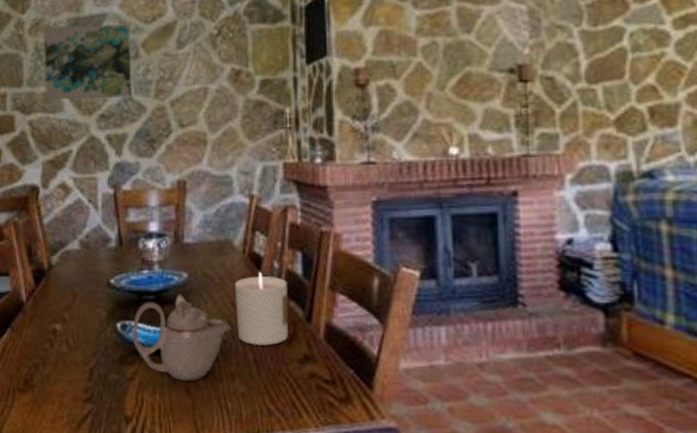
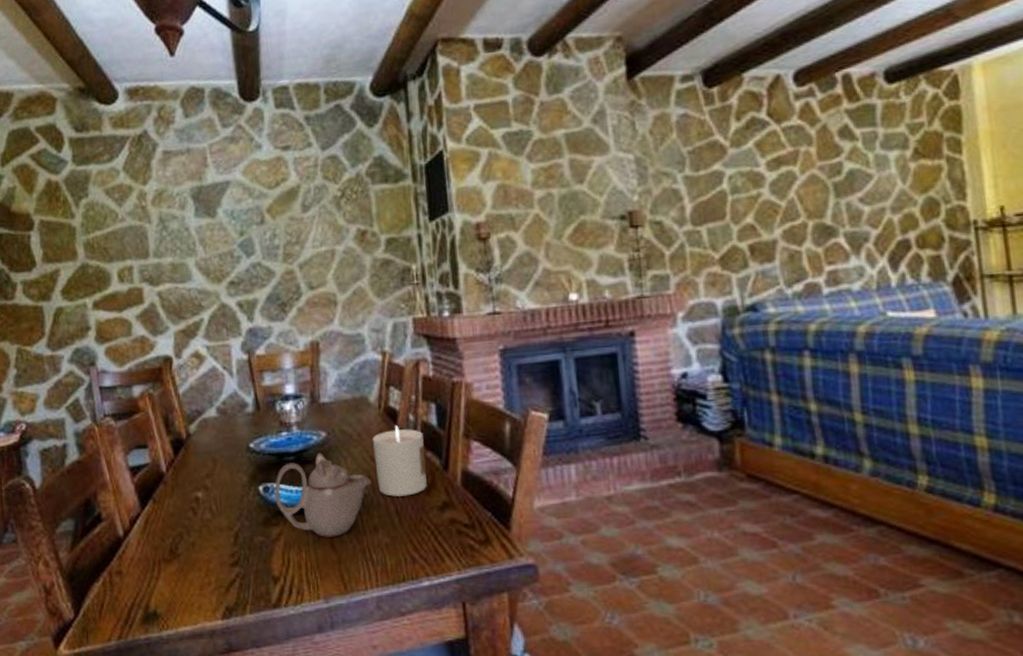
wall art: present [43,24,133,100] -> none [166,190,261,270]

